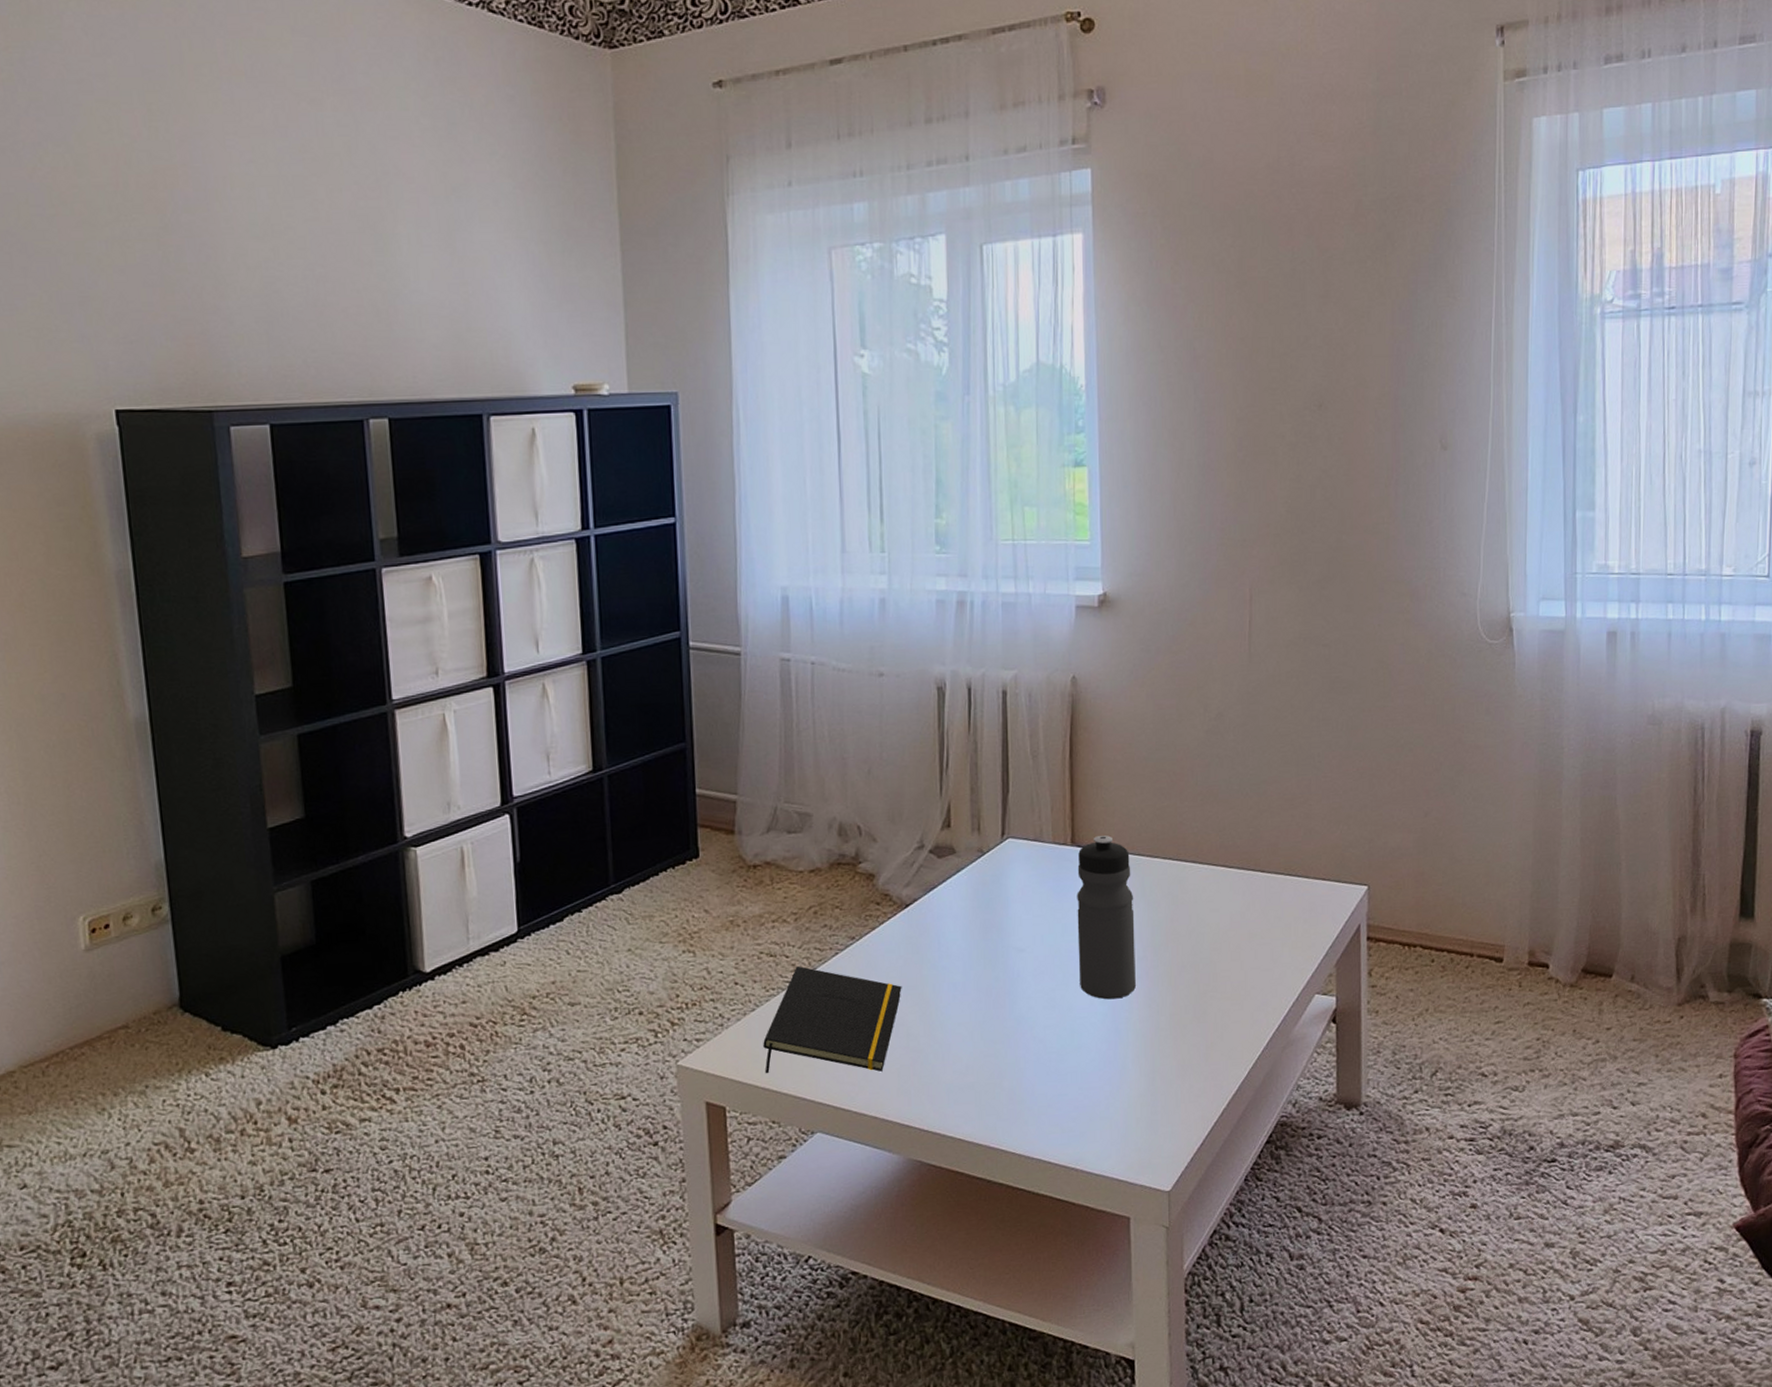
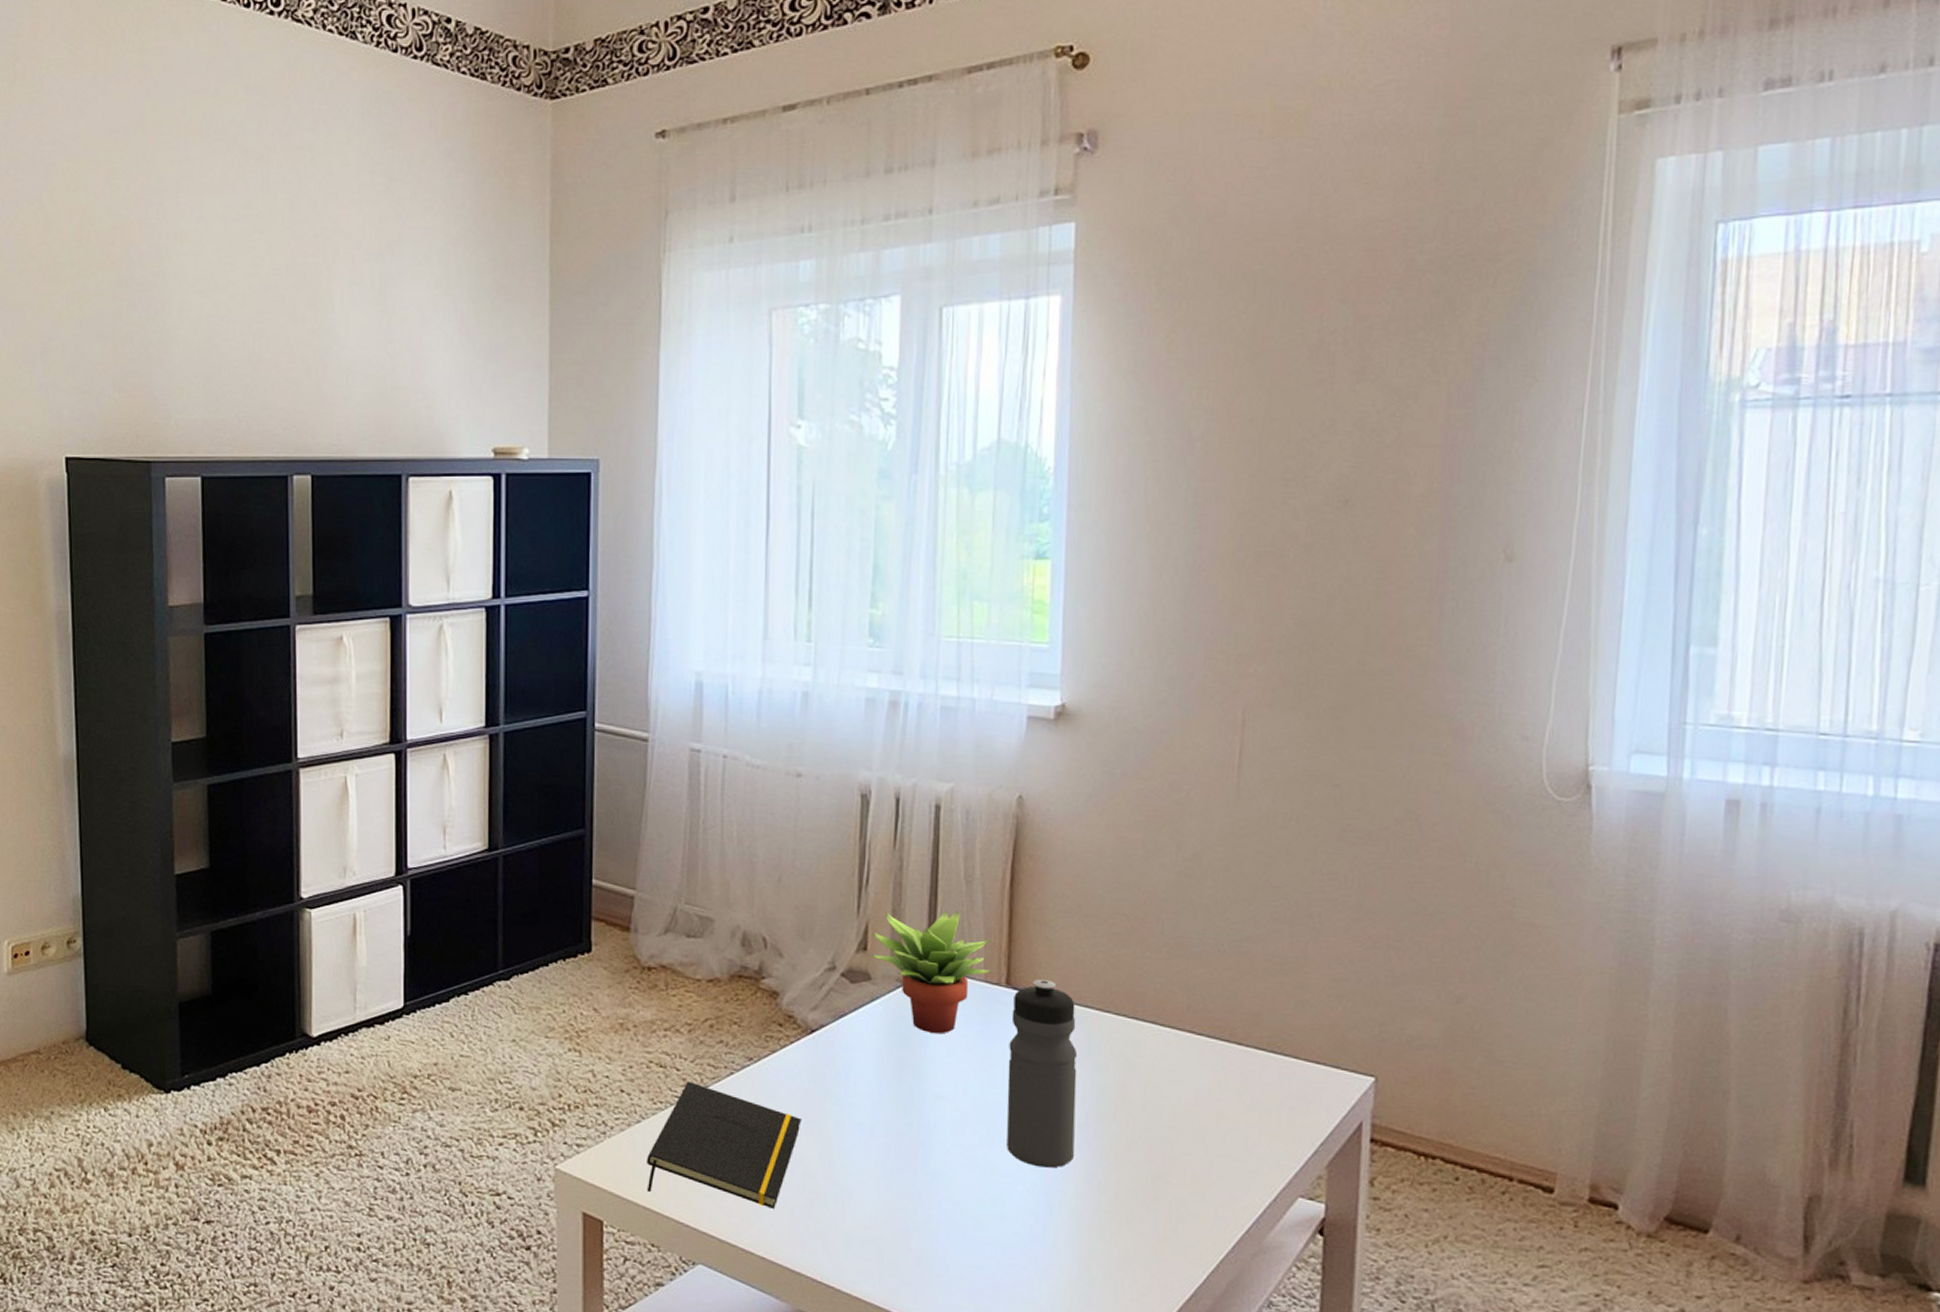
succulent plant: none [955,783,1058,895] -> present [872,911,992,1034]

